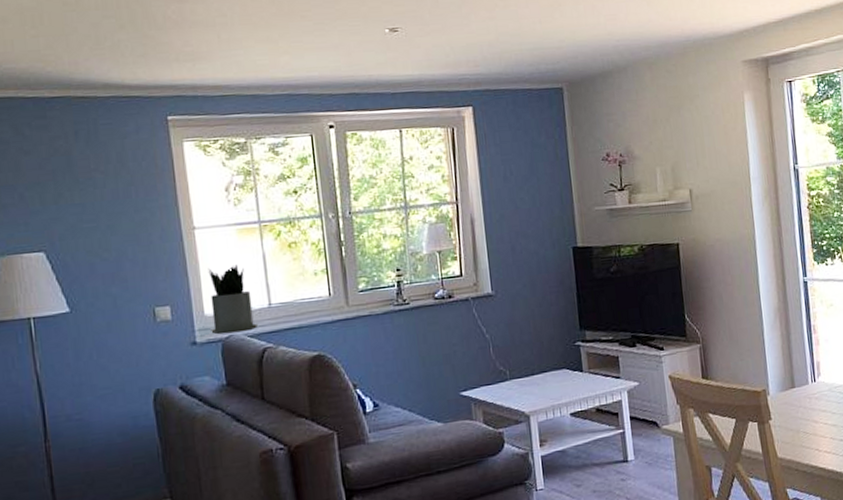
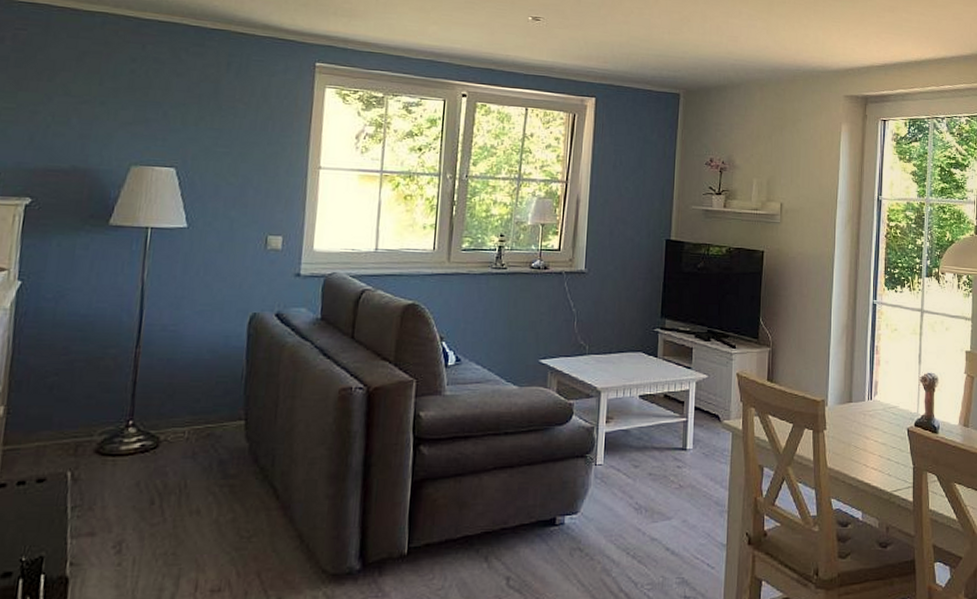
planter: present [208,264,259,335] -> none [316,207,362,272]

